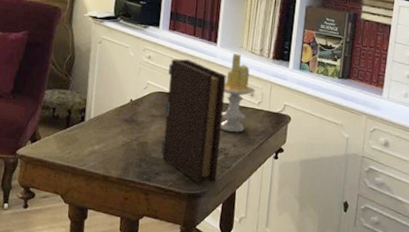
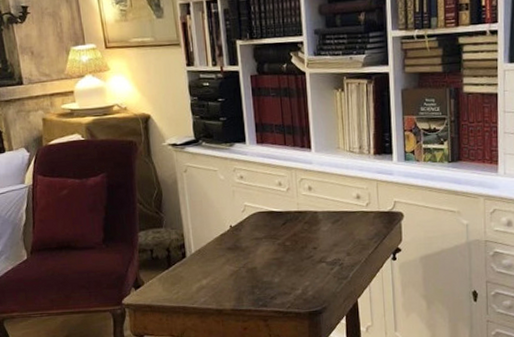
book: present [161,58,227,184] -> none [264,171,336,300]
candle: present [220,53,256,132] -> none [327,155,361,241]

